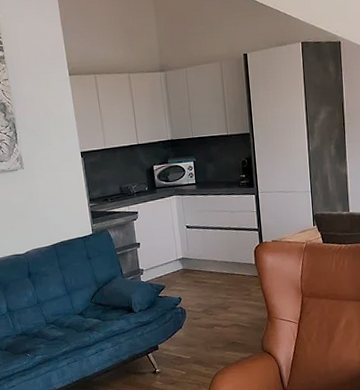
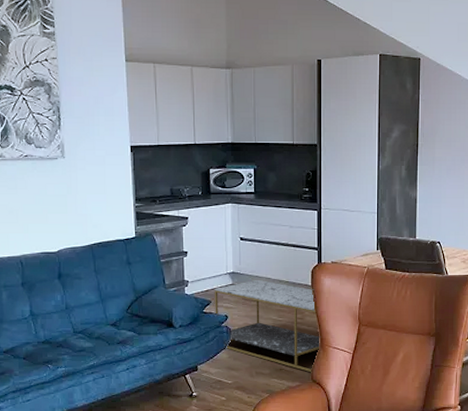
coffee table: none [167,262,268,344] -> present [215,279,321,373]

